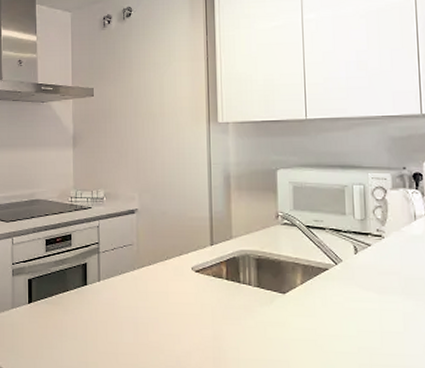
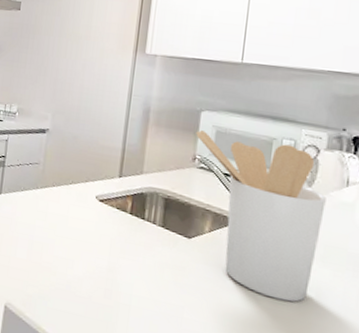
utensil holder: none [275,188,400,338] -> present [196,130,326,302]

